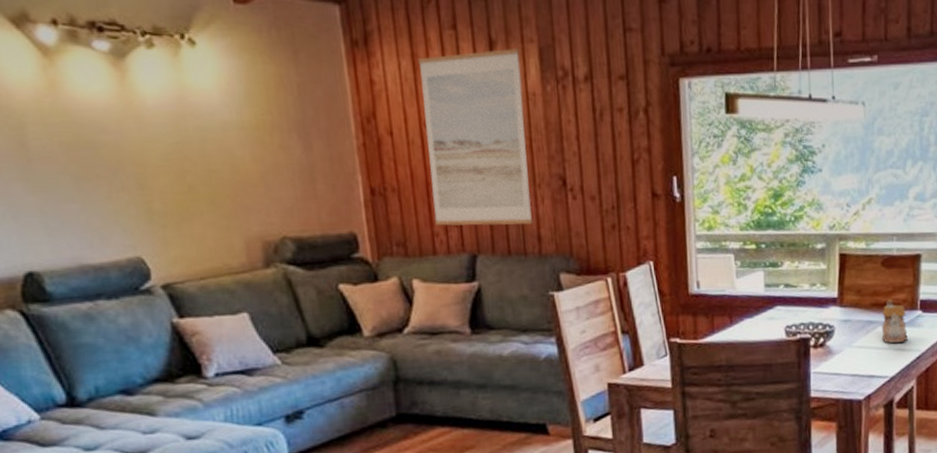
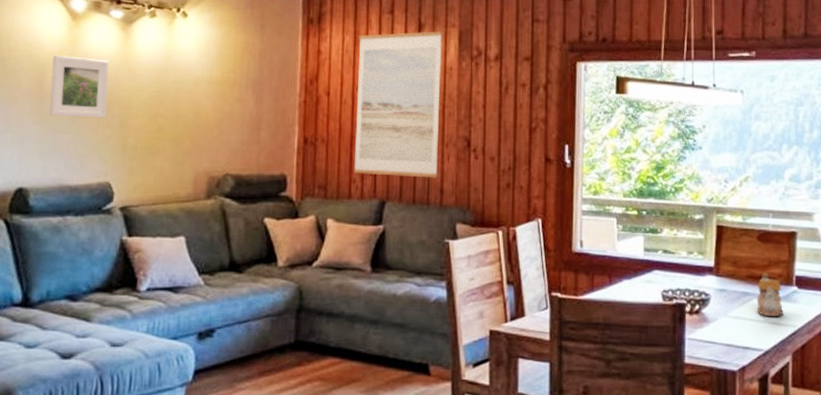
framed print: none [30,104,119,182] -> present [49,55,109,118]

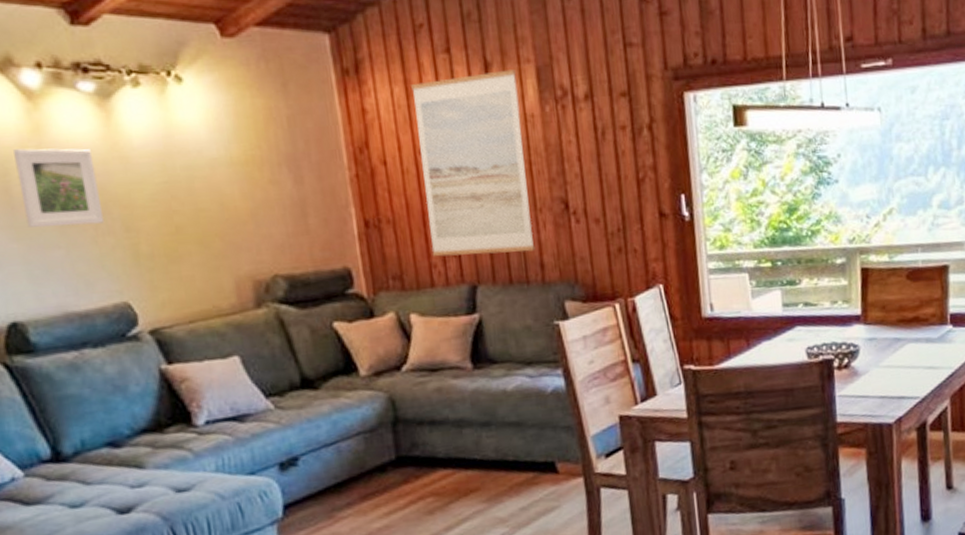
teapot: present [756,271,783,316] -> none [909,313,939,362]

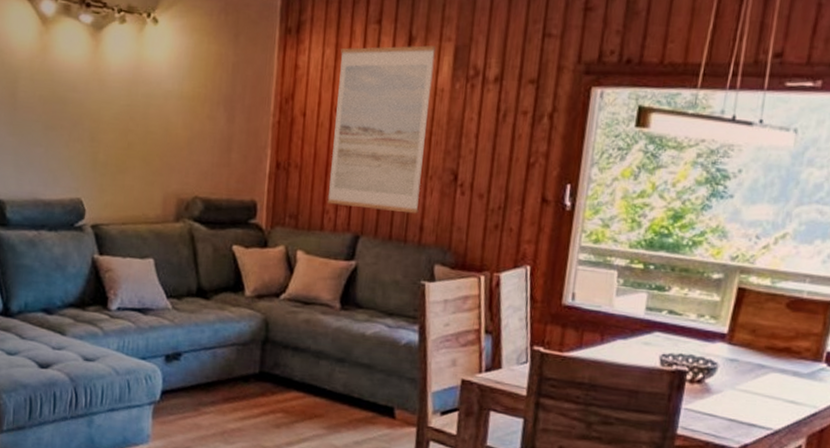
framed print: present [13,148,105,228] -> none [22,63,80,131]

